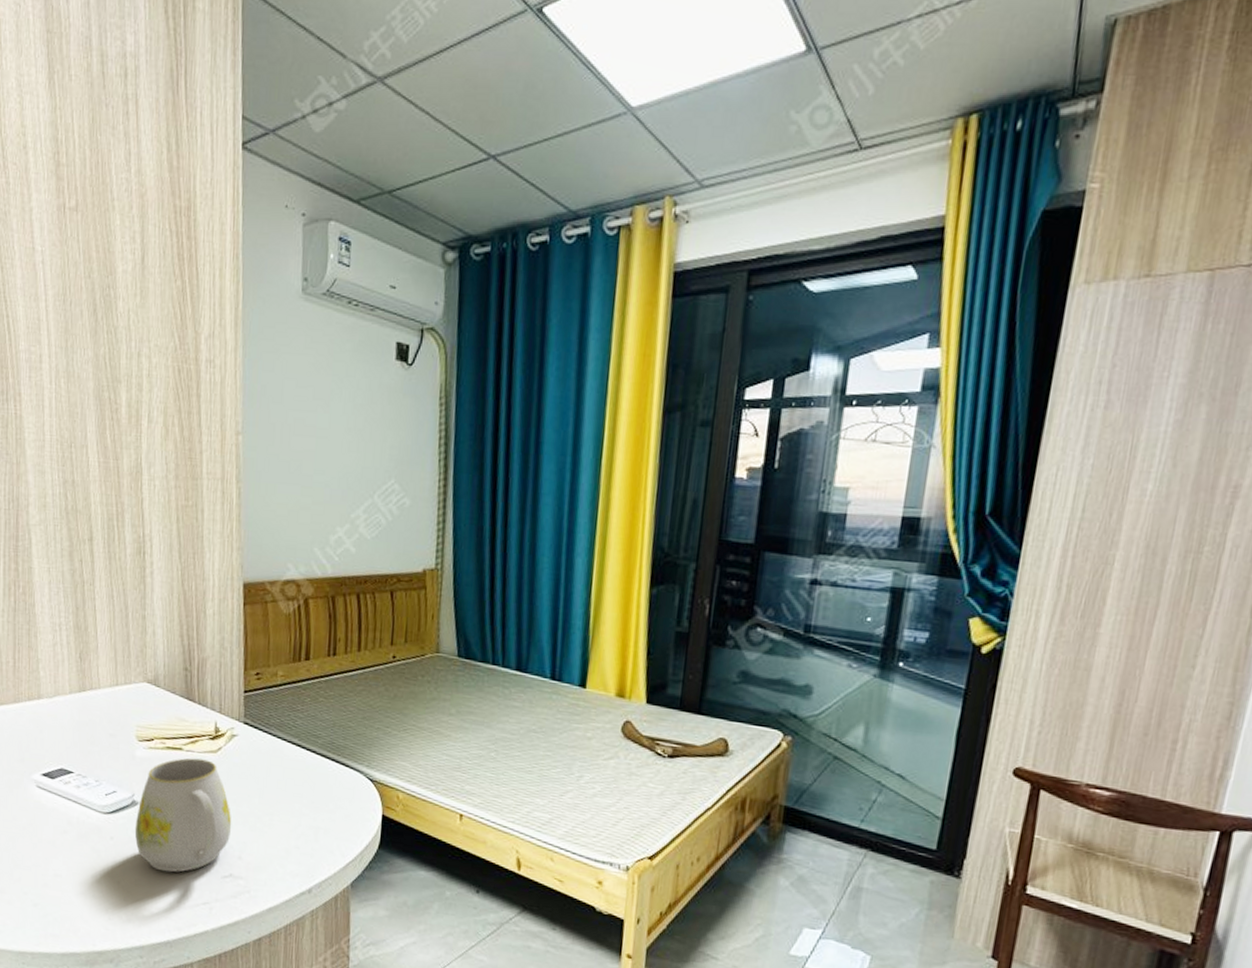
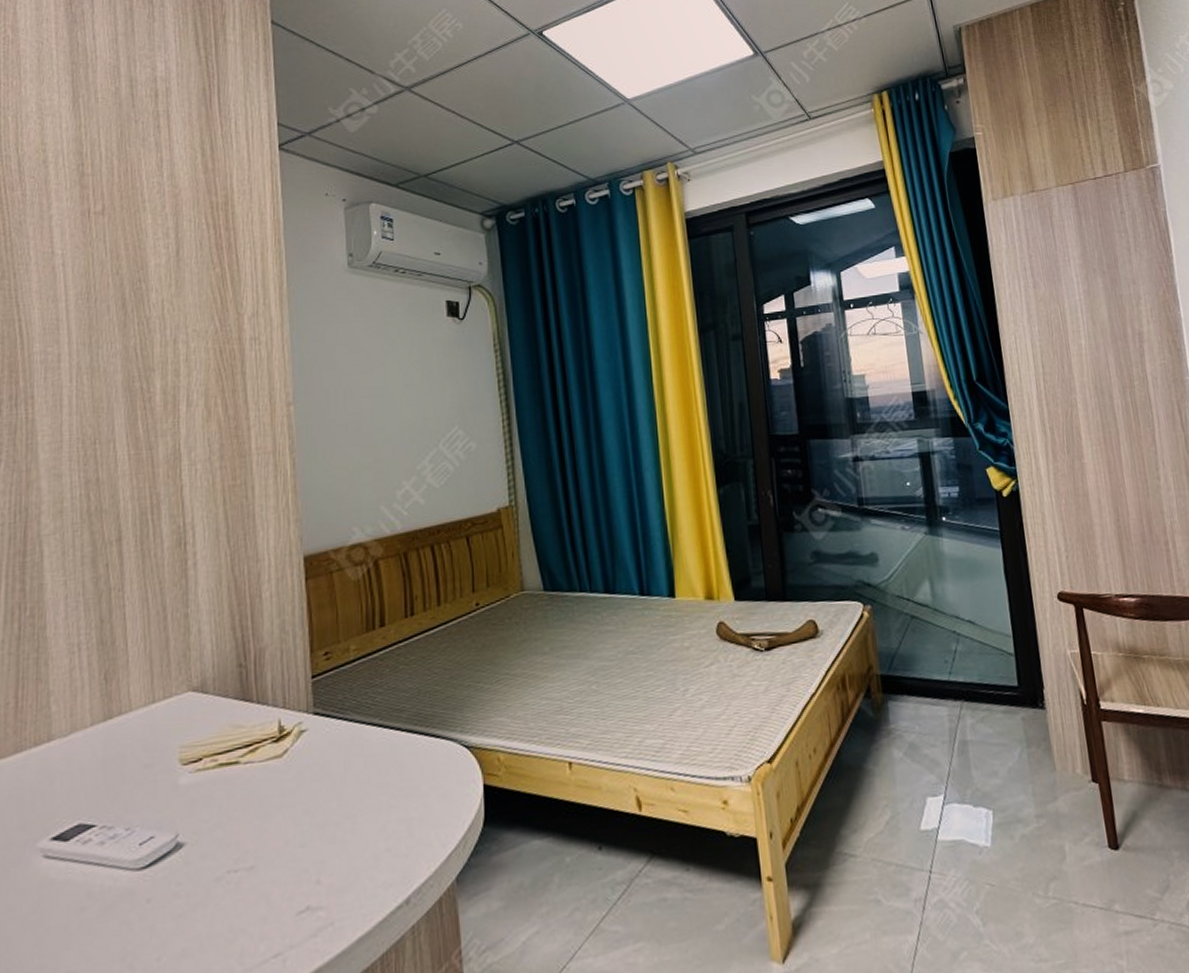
mug: present [134,758,232,873] -> none [179,768,306,928]

